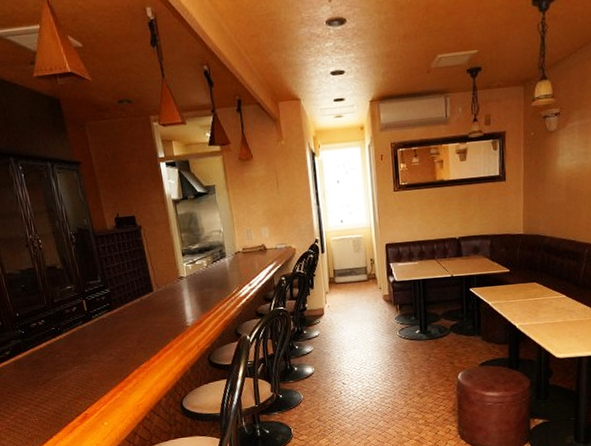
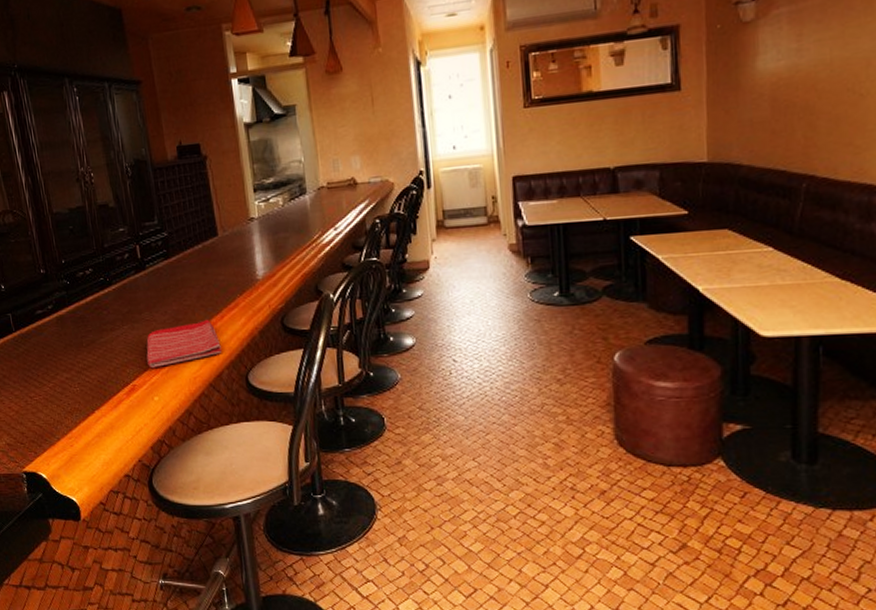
dish towel: none [95,358,160,400] -> present [146,319,222,369]

